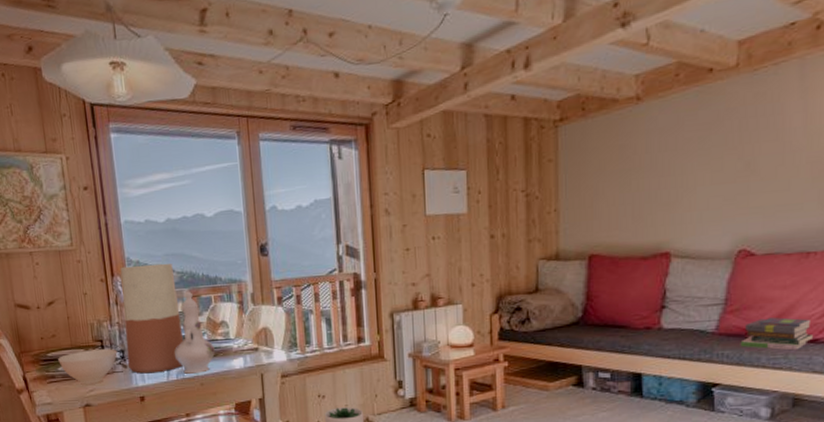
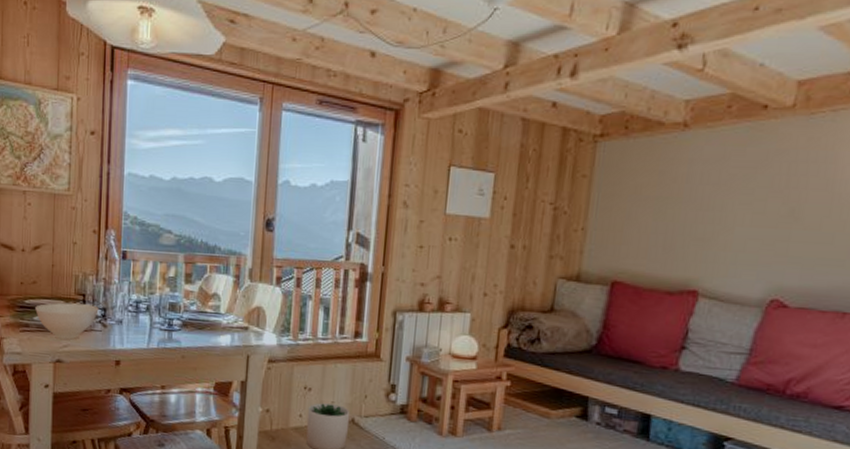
vase: present [120,263,184,374] -> none [109,220,172,338]
ewer: present [174,291,216,375] -> none [158,256,203,346]
books: present [740,317,813,351] -> none [759,375,839,415]

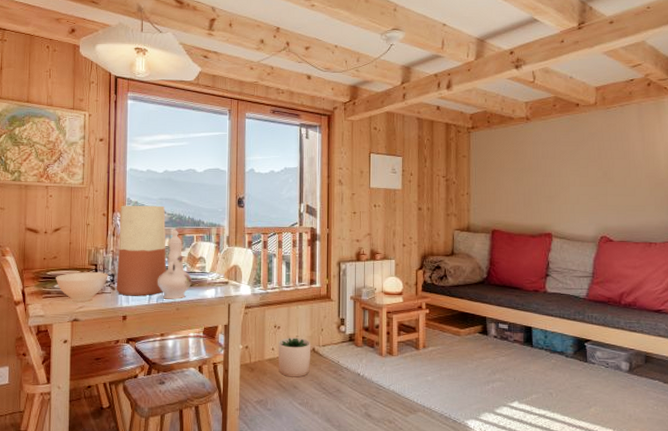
vase: none [109,220,172,338] -> present [116,205,167,296]
ewer: none [158,256,203,346] -> present [157,230,193,300]

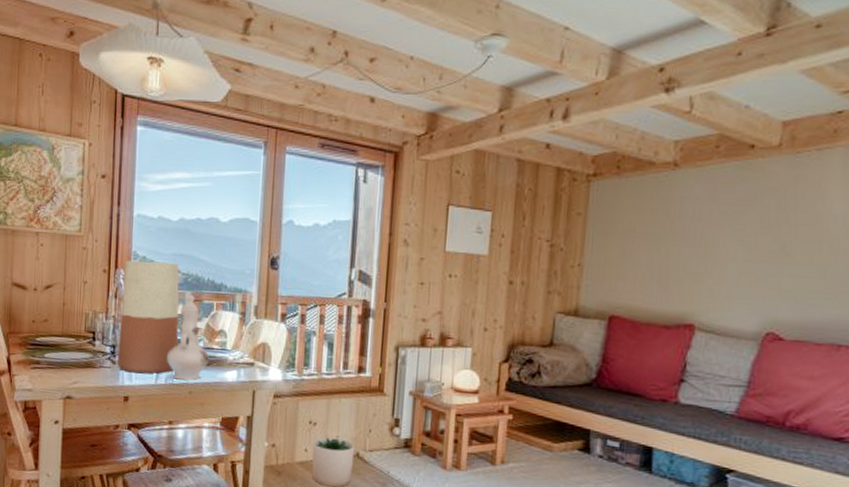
bowl: present [56,272,108,302] -> none [46,340,108,376]

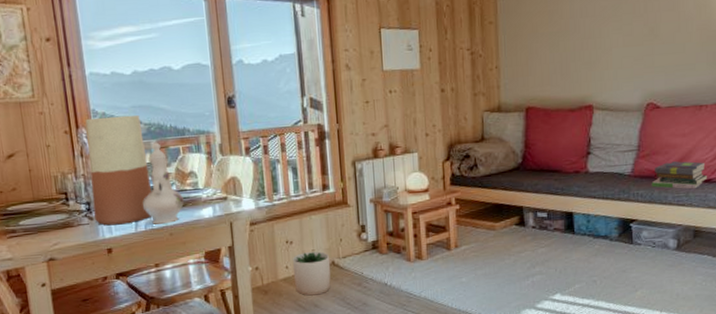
books: none [760,407,838,447] -> present [651,161,707,190]

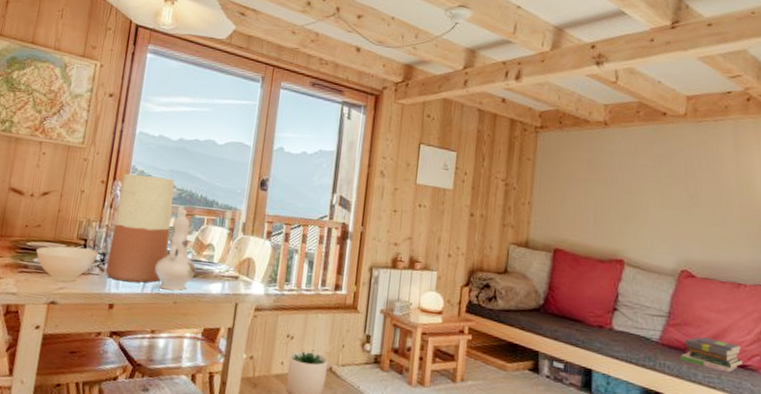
bowl: none [19,201,83,239] -> present [36,246,99,282]

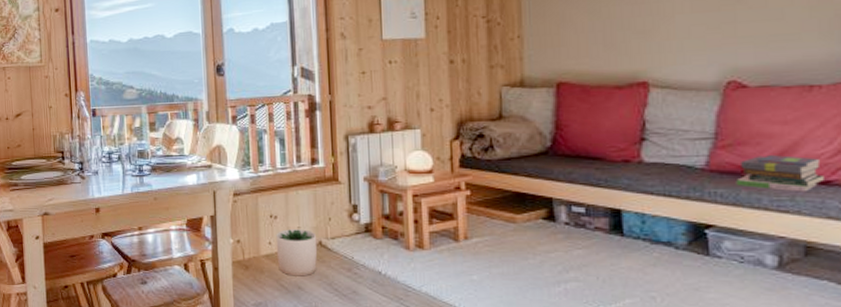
bowl: present [36,246,99,282] -> none [22,160,76,194]
vase: present [106,173,175,283] -> none [83,80,140,186]
ewer: present [154,208,197,292] -> none [130,107,170,189]

